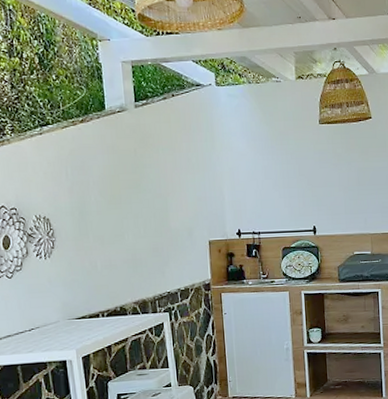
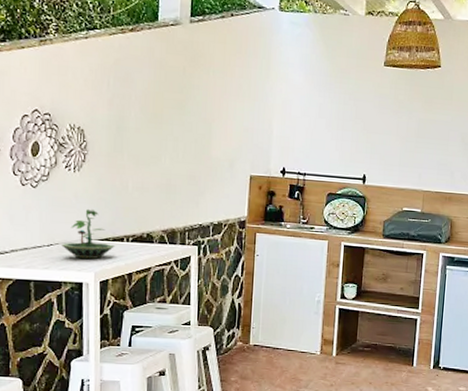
terrarium: none [42,291,93,339] -> present [62,208,116,260]

